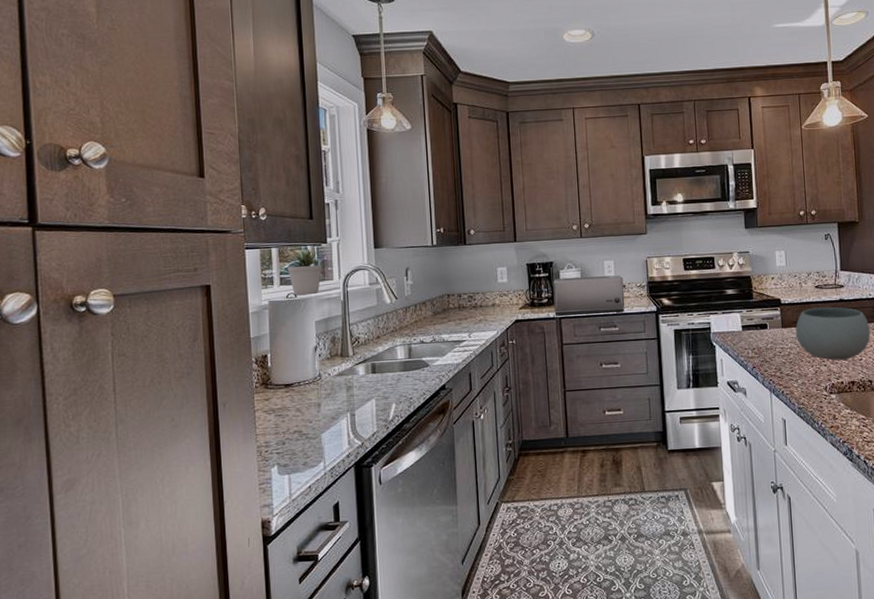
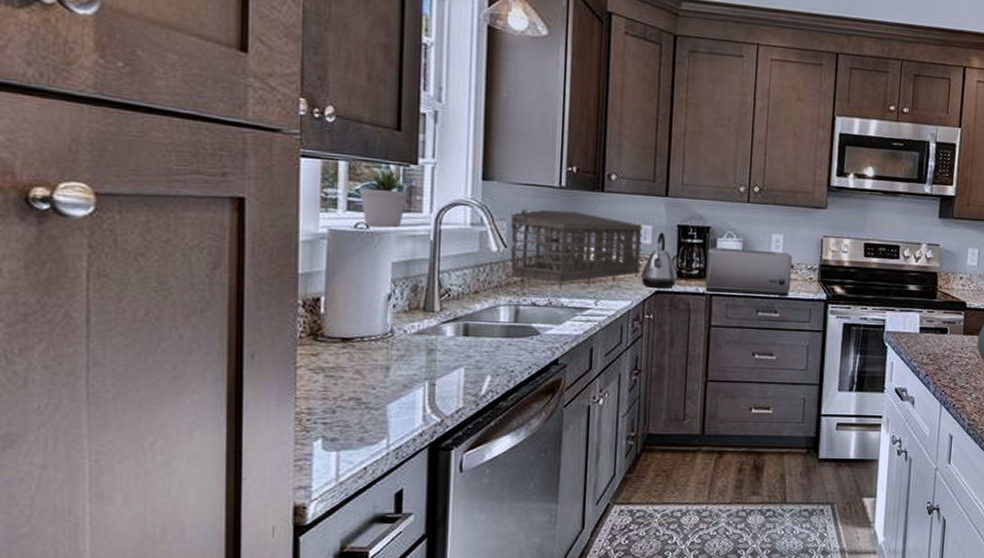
dish rack: none [398,263,502,328] -> present [506,209,644,289]
kettle: none [502,271,532,318] -> present [640,232,678,289]

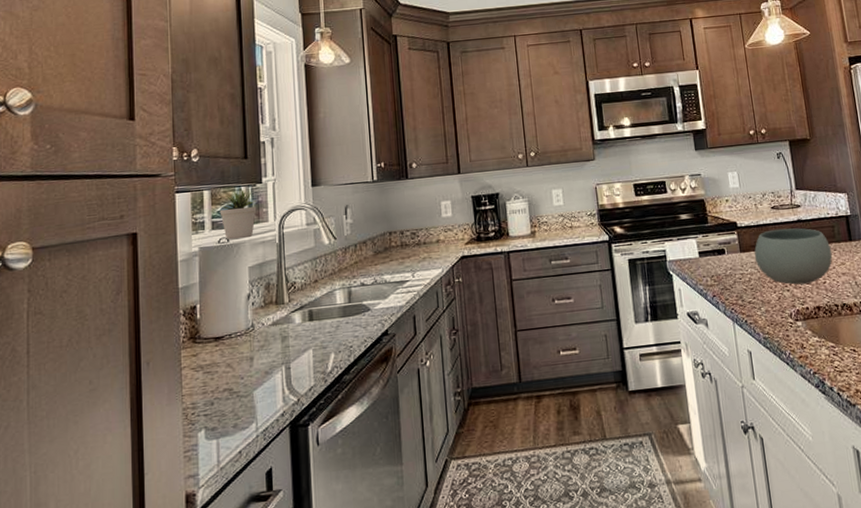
dish rack: present [506,209,644,289] -> none [336,199,447,270]
kettle: present [640,232,678,289] -> none [446,204,478,255]
toaster: present [705,247,795,296] -> none [499,204,576,250]

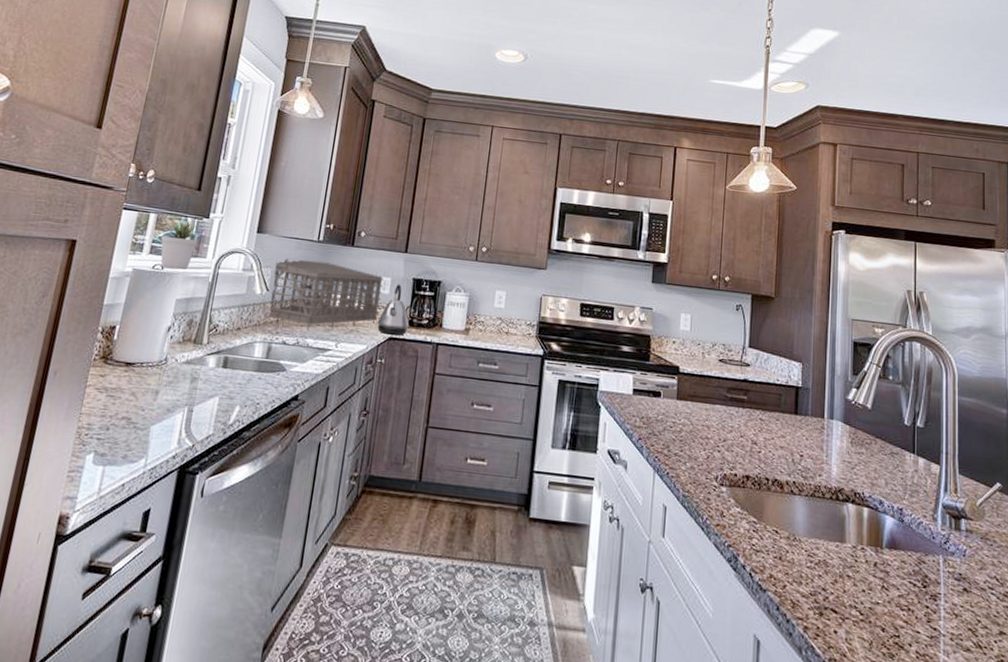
dish rack: none [336,199,447,270] -> present [265,259,384,330]
kettle: none [446,204,478,255] -> present [377,284,410,336]
bowl: present [754,228,833,285] -> none [690,383,774,449]

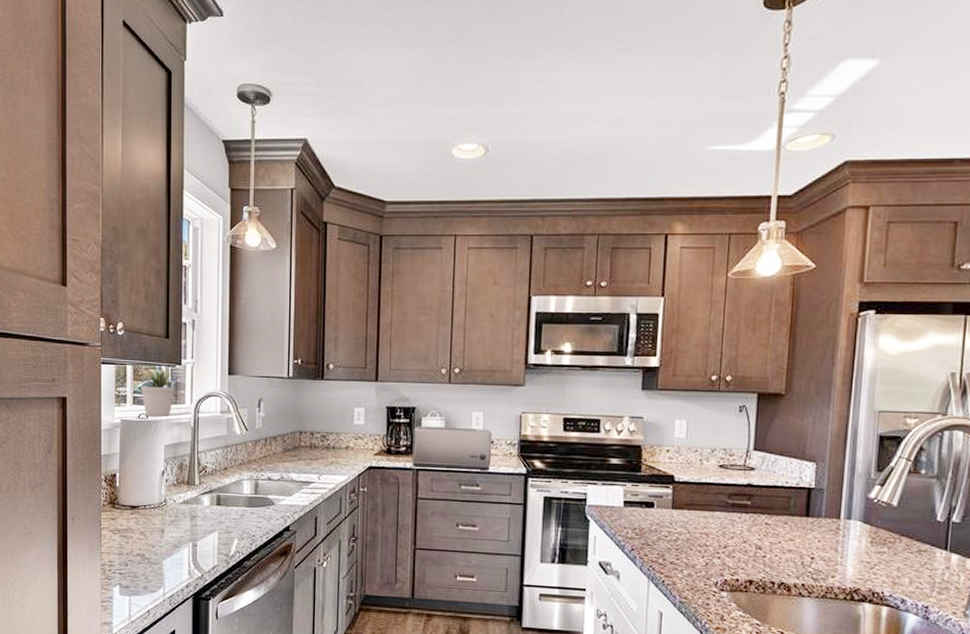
dish rack: present [265,259,384,330] -> none [248,397,358,465]
kettle: present [377,284,410,336] -> none [355,413,388,464]
toaster: none [432,299,515,350] -> present [412,425,495,470]

